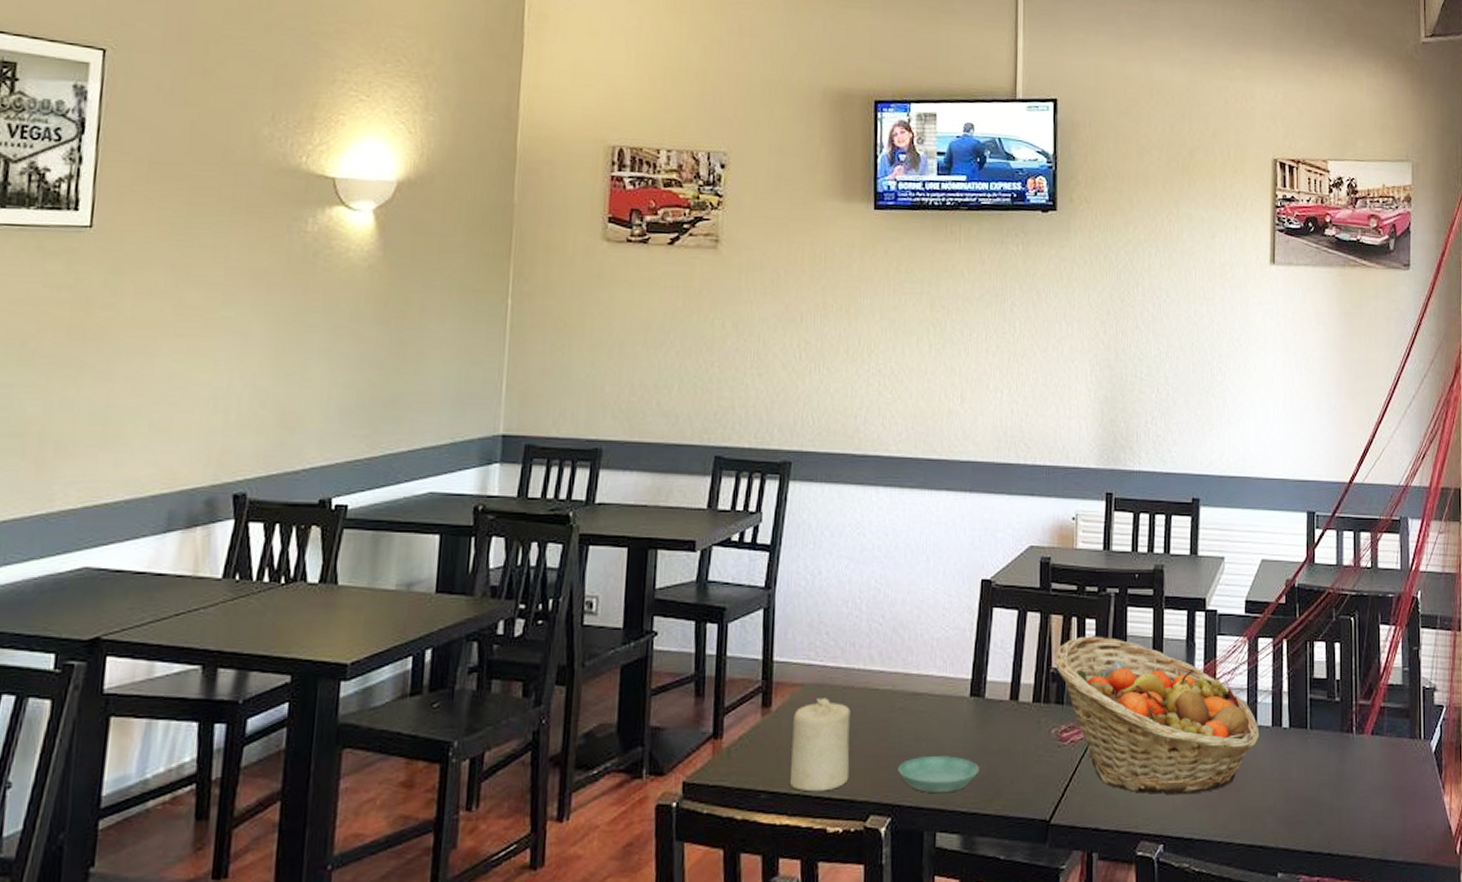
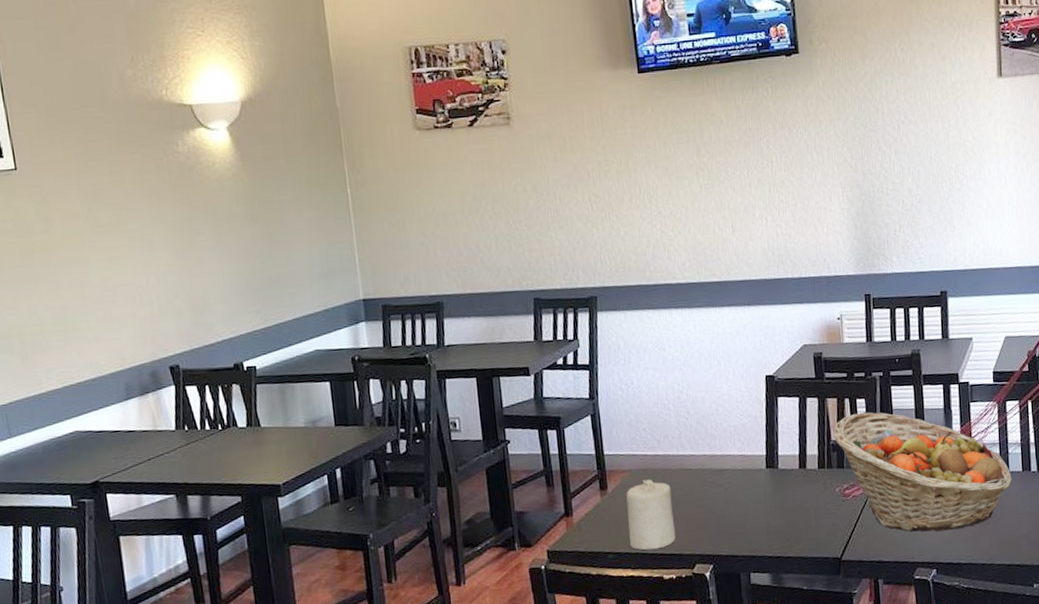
saucer: present [898,756,979,794] -> none [714,515,780,544]

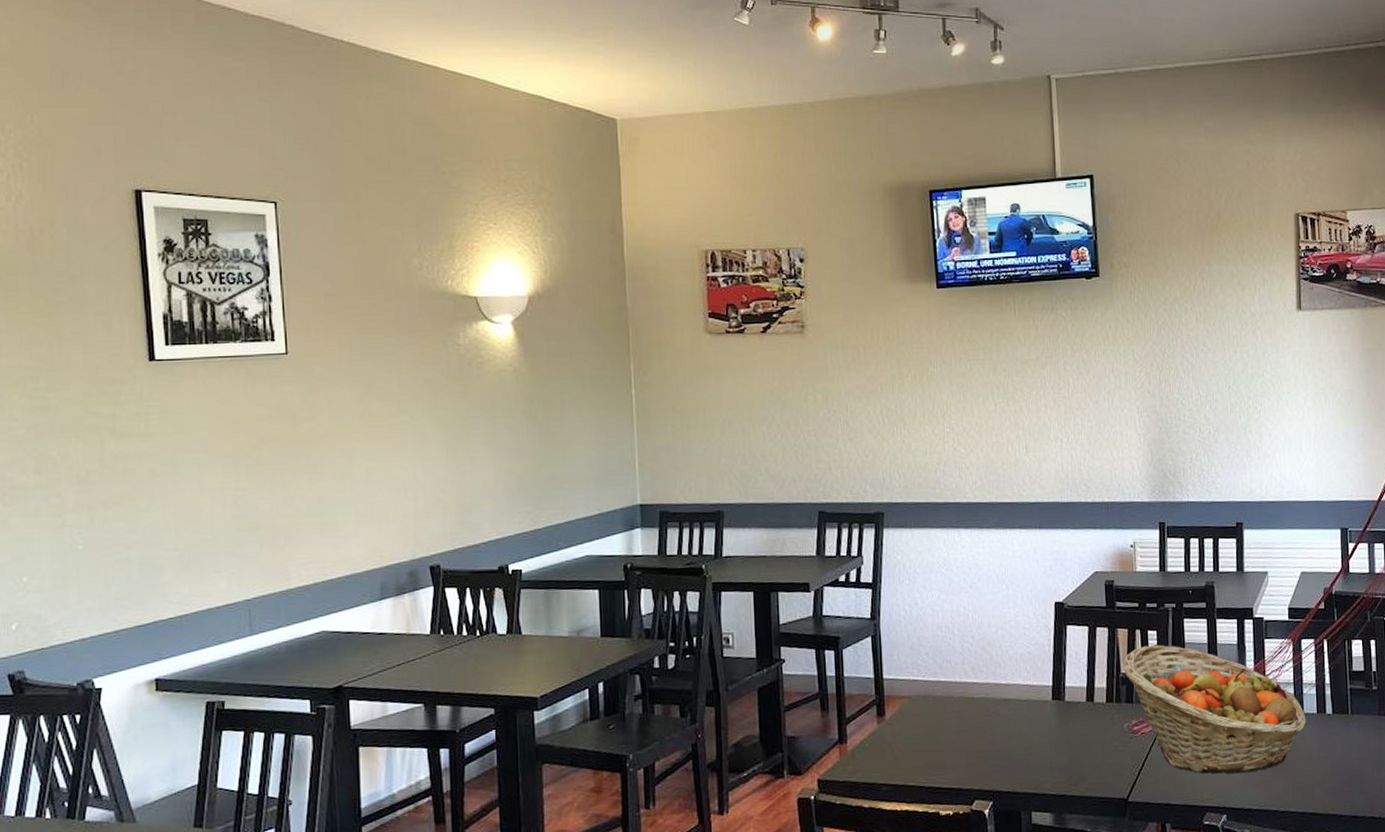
candle: present [626,479,676,551] -> none [904,707,955,783]

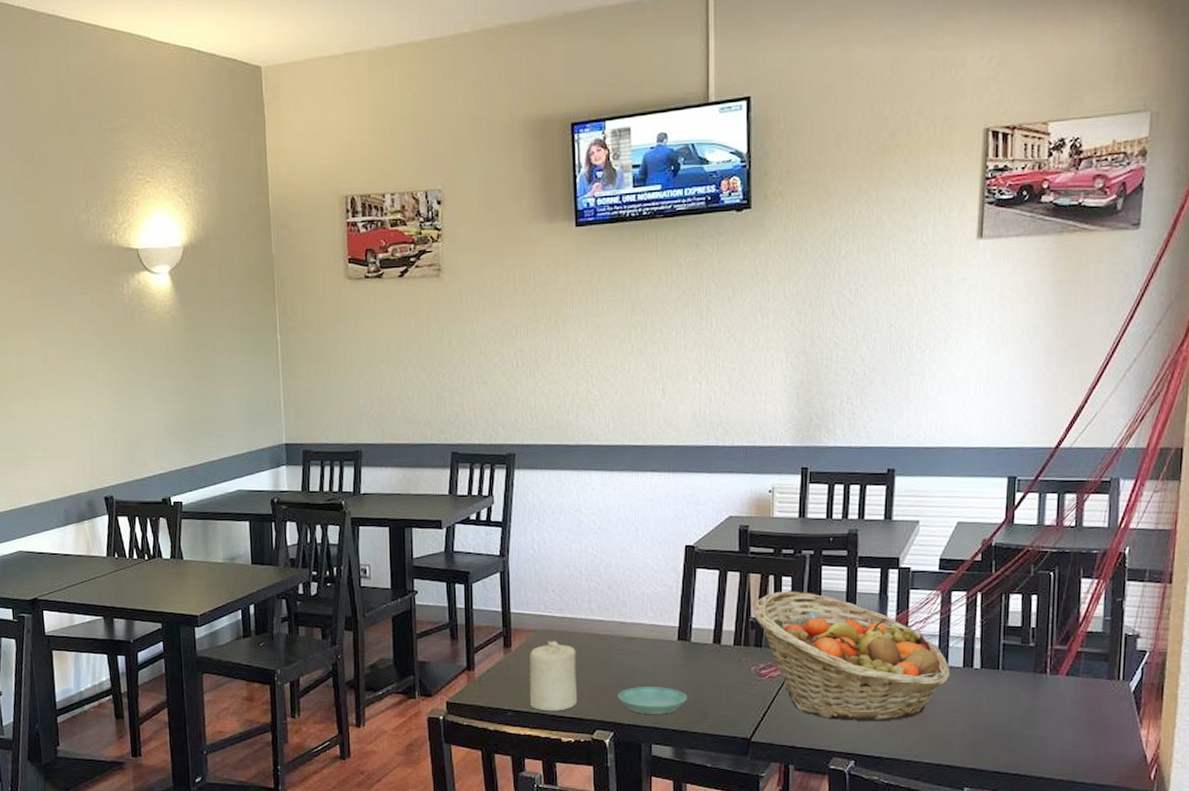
candle: none [904,707,955,783] -> present [530,641,578,711]
saucer: none [995,749,1064,780] -> present [618,687,687,715]

